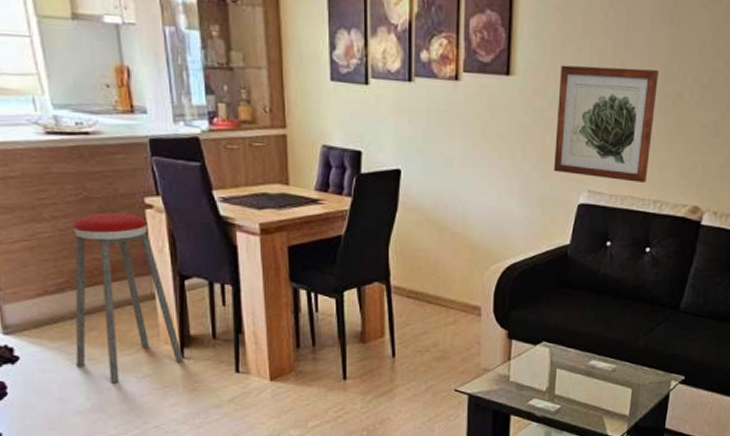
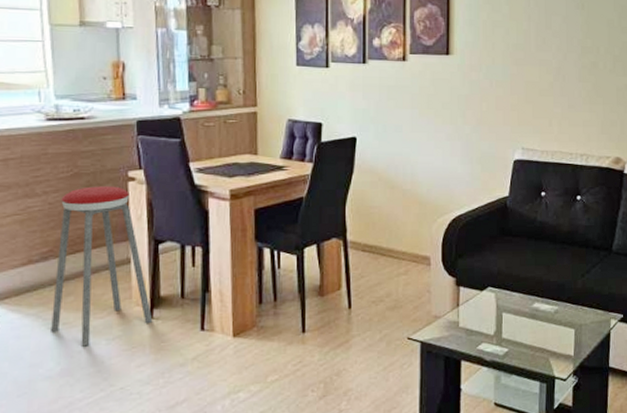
wall art: present [554,65,658,183] -> none [491,44,576,139]

